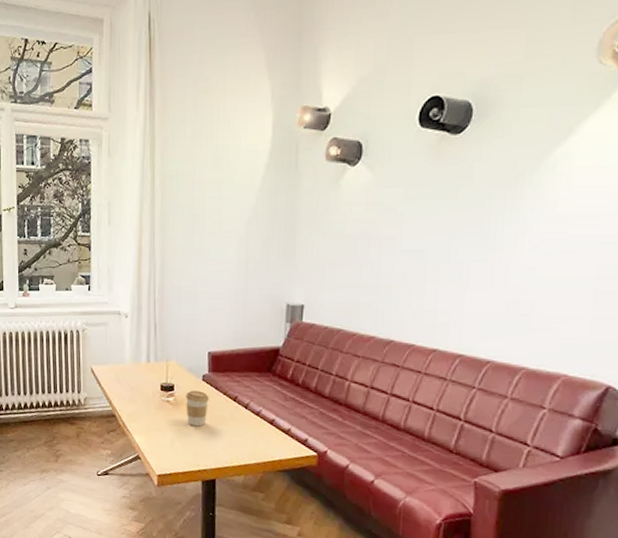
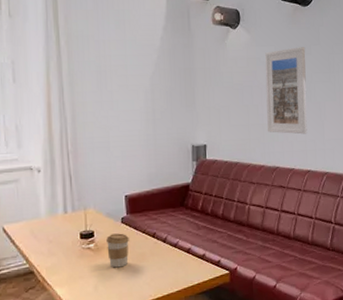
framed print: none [384,189,450,303] -> present [265,47,307,134]

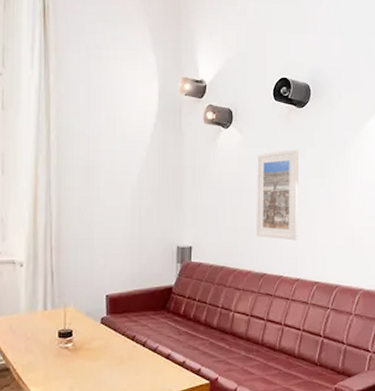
coffee cup: present [106,233,129,268] -> none [85,334,108,370]

